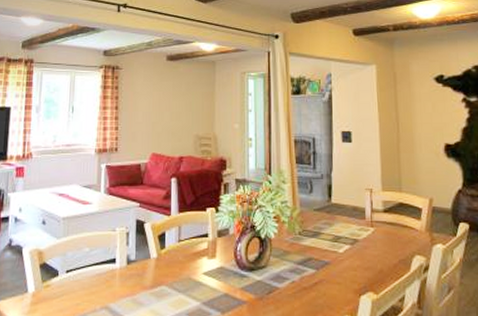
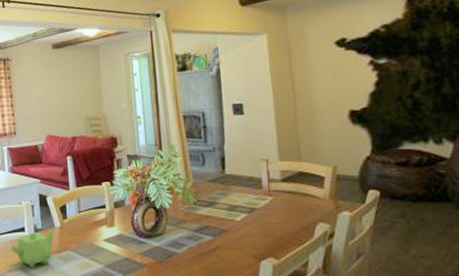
teapot: none [97,262,151,306] -> present [11,230,55,267]

